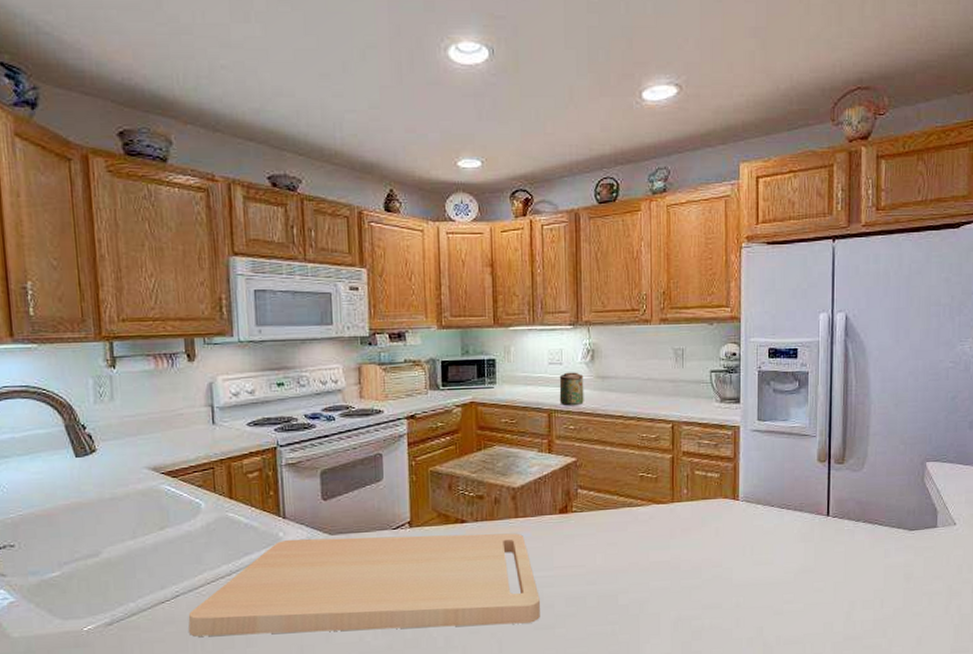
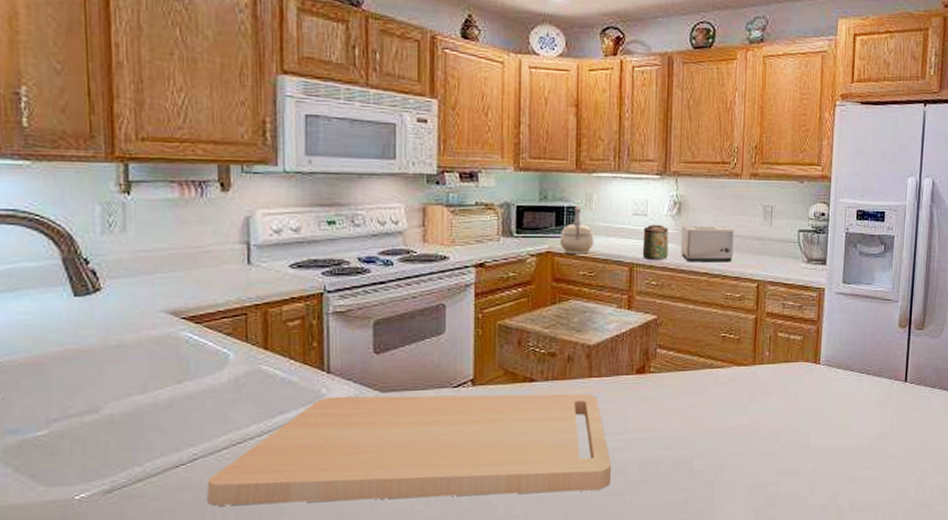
kettle: none [481,358,514,404] -> present [559,205,594,254]
toaster: none [596,370,648,406] -> present [681,225,735,262]

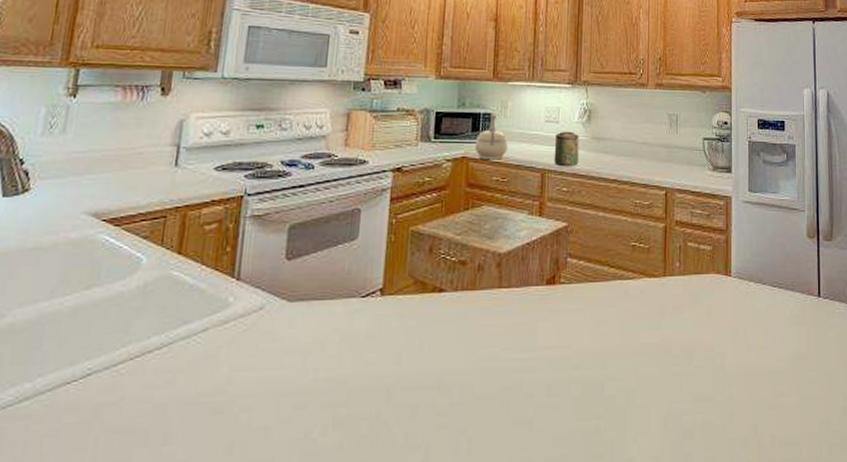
cutting board: present [207,393,611,506] -> none [93,305,519,430]
toaster: present [681,225,735,262] -> none [591,132,642,170]

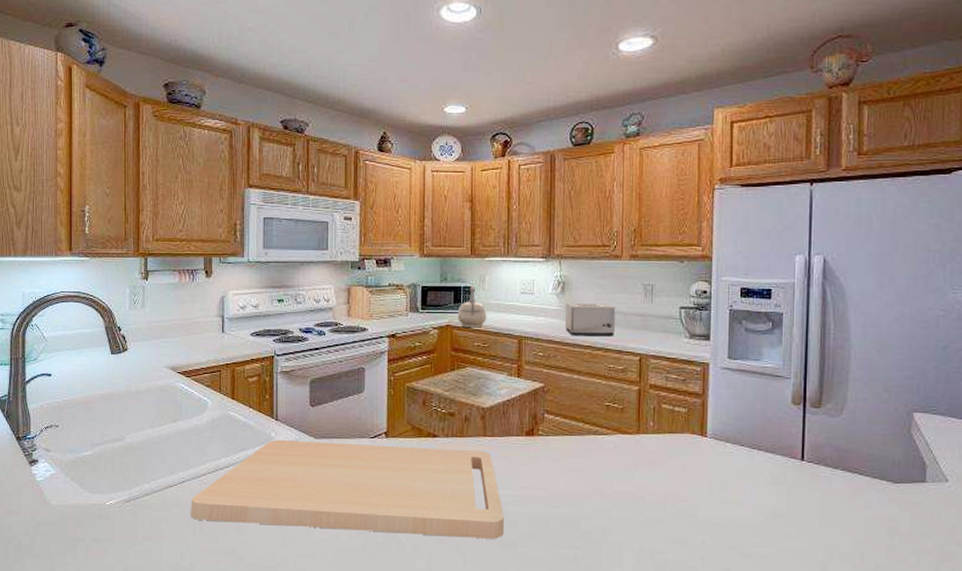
cutting board: none [93,305,519,430] -> present [191,439,504,539]
canister: present [554,131,579,167] -> none [530,302,554,334]
toaster: none [591,132,642,170] -> present [565,302,616,337]

